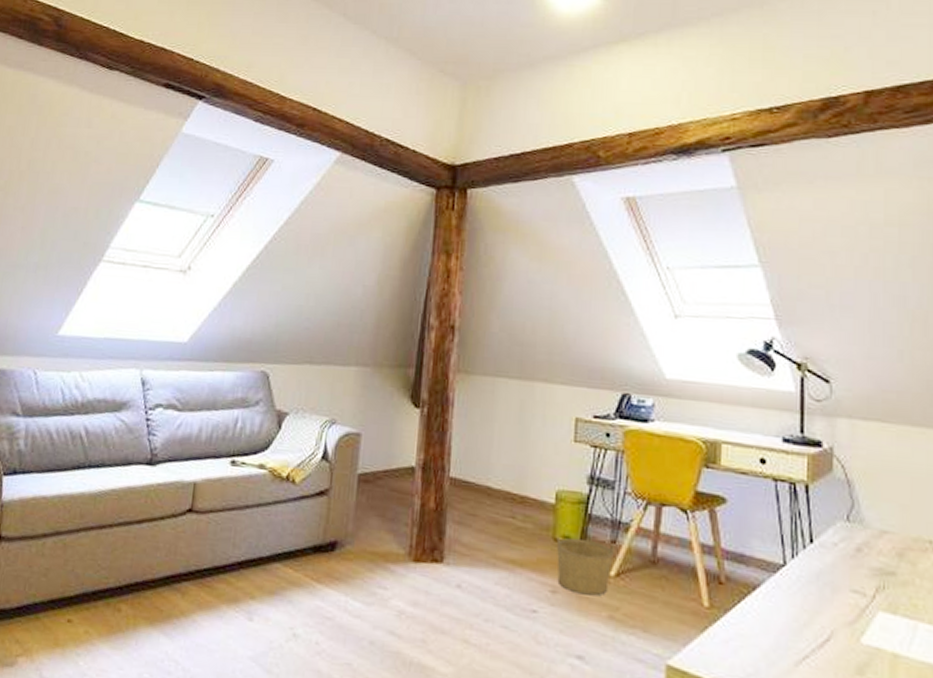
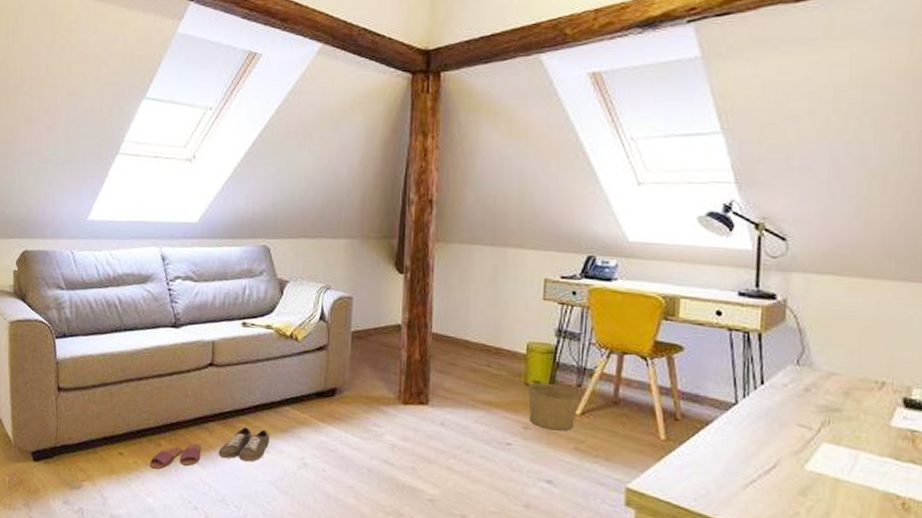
slippers: none [105,608,170,641] -> present [150,443,201,469]
shoe: none [190,588,255,632] -> present [218,427,270,462]

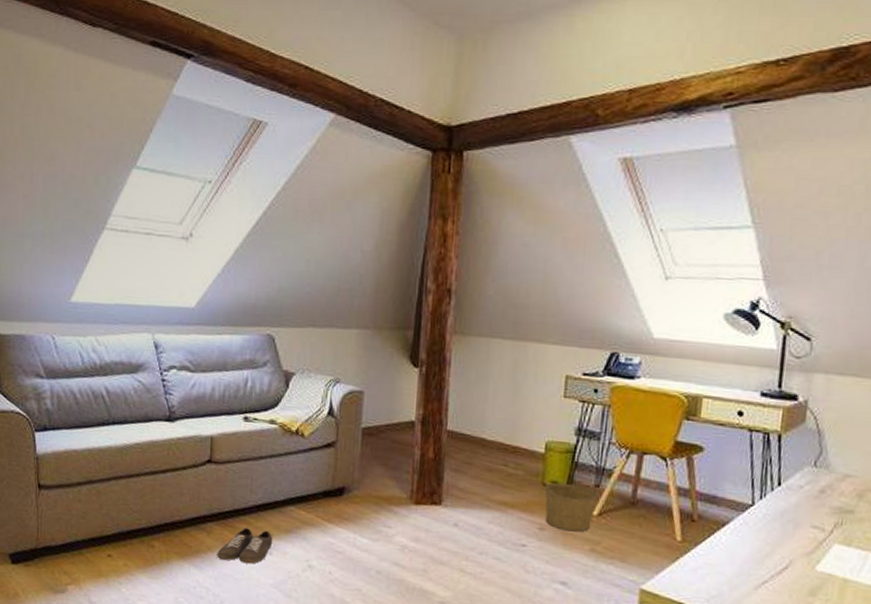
slippers: present [150,443,201,469] -> none [142,544,198,572]

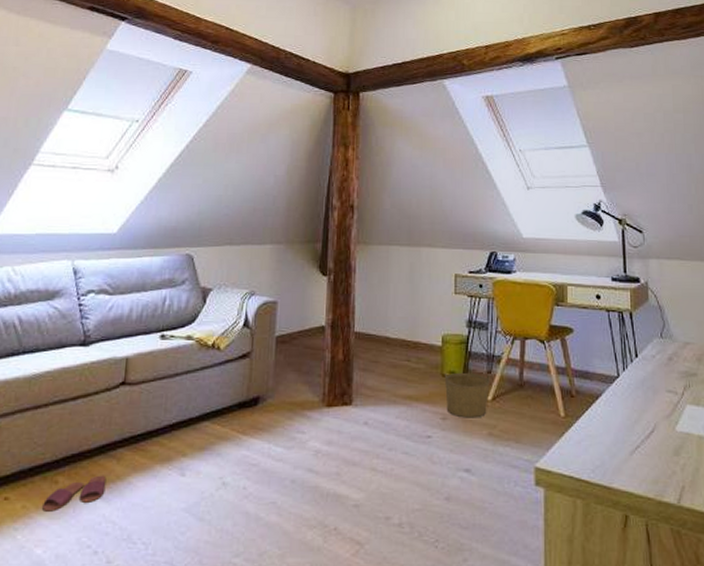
slippers: none [142,544,198,572] -> present [42,475,106,512]
shoe: present [217,527,273,564] -> none [126,450,187,489]

